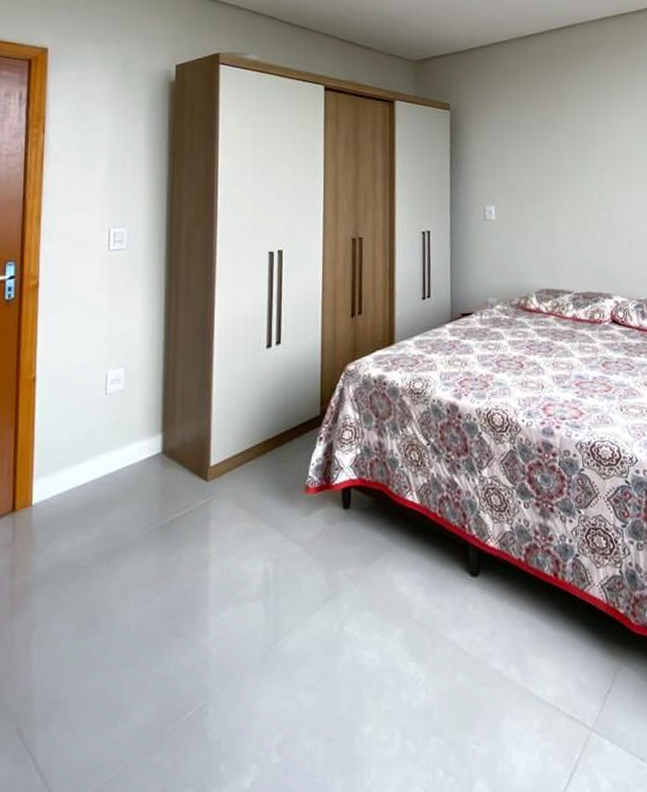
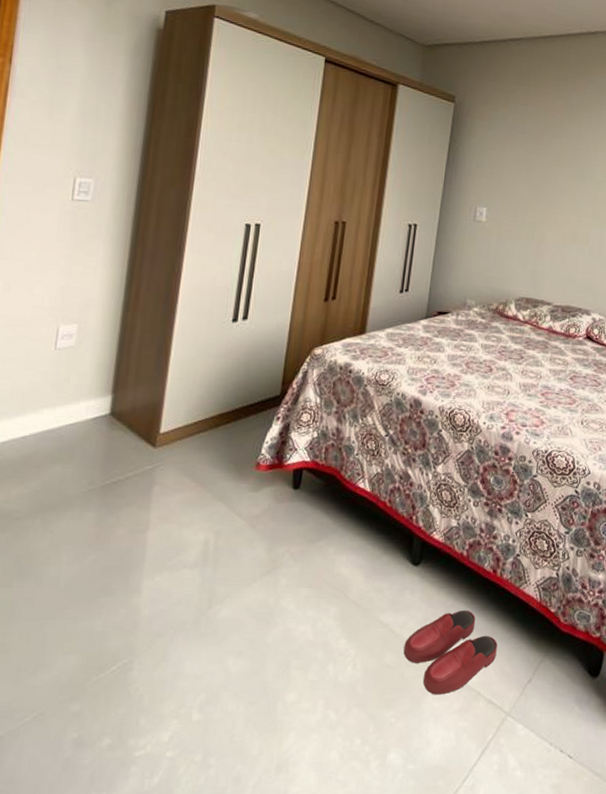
slippers: none [474,620,570,715] -> present [403,611,497,695]

